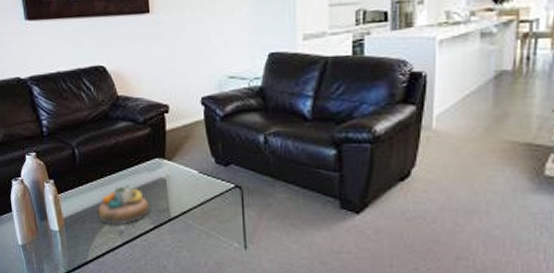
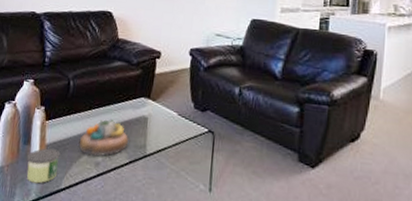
candle: none [47,222,81,258] -> present [27,148,60,184]

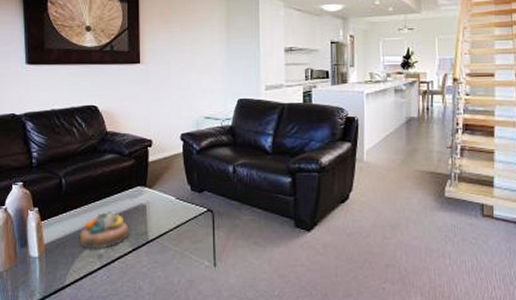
candle: present [27,148,60,184] -> none [26,248,61,284]

